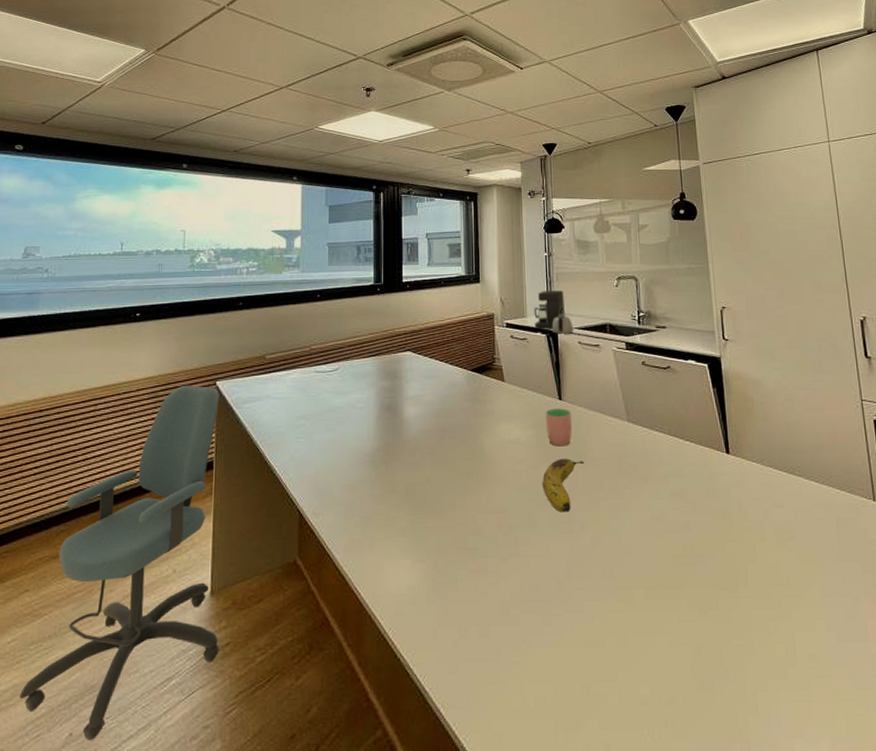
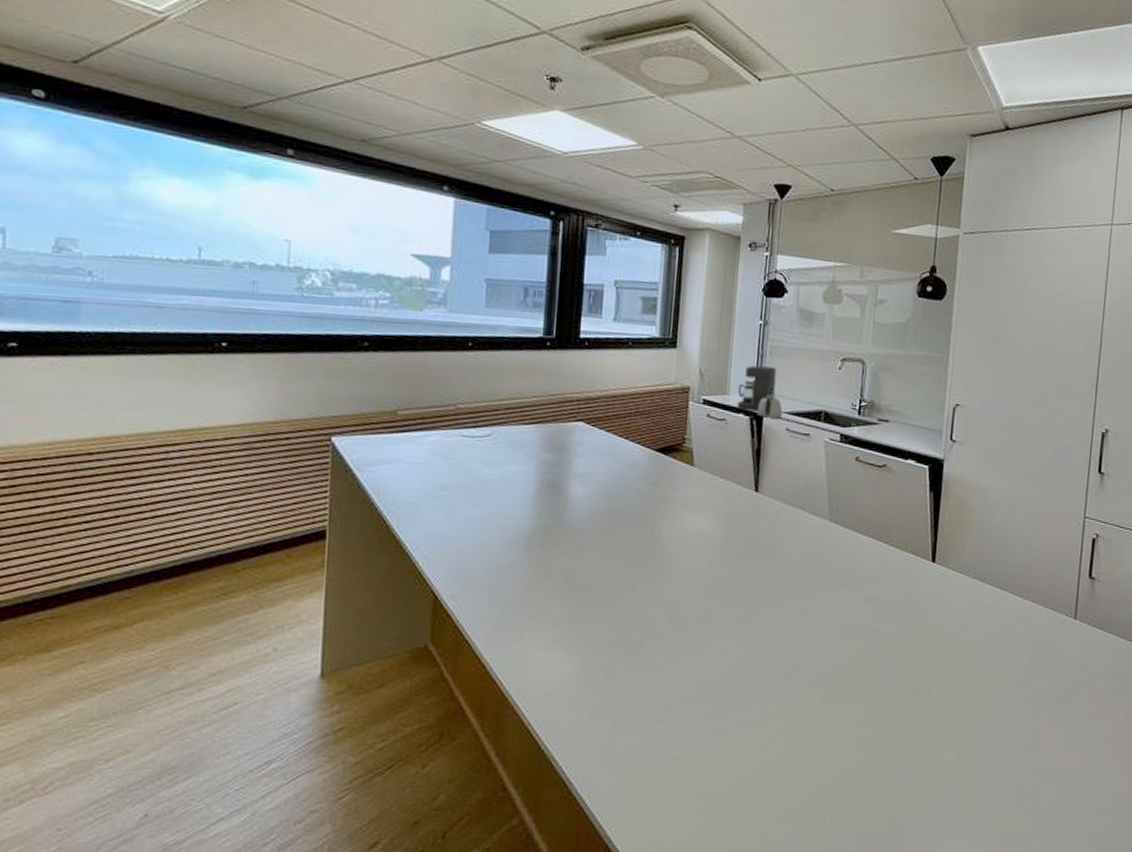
office chair: present [19,385,220,740] -> none [77,437,335,822]
fruit: present [542,458,584,513] -> none [724,555,775,612]
cup: present [545,408,572,447] -> none [736,500,767,543]

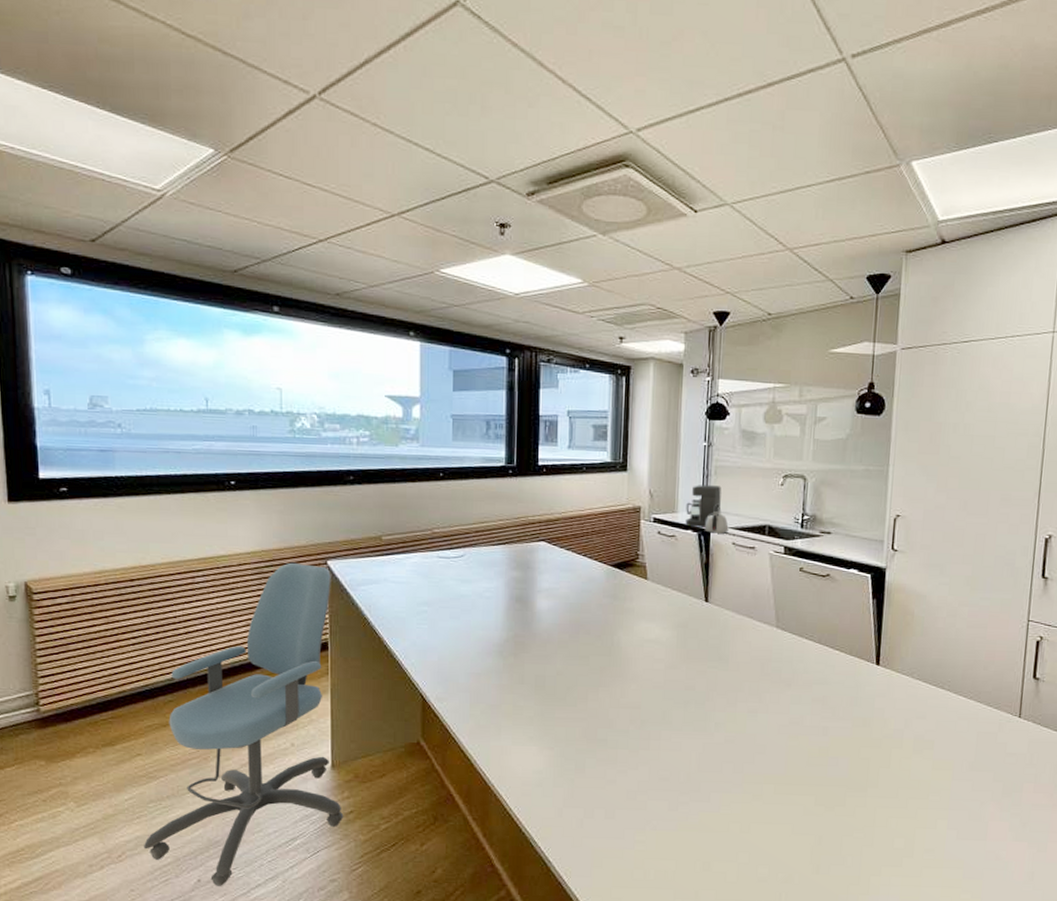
office chair: none [77,437,335,822] -> present [143,562,344,886]

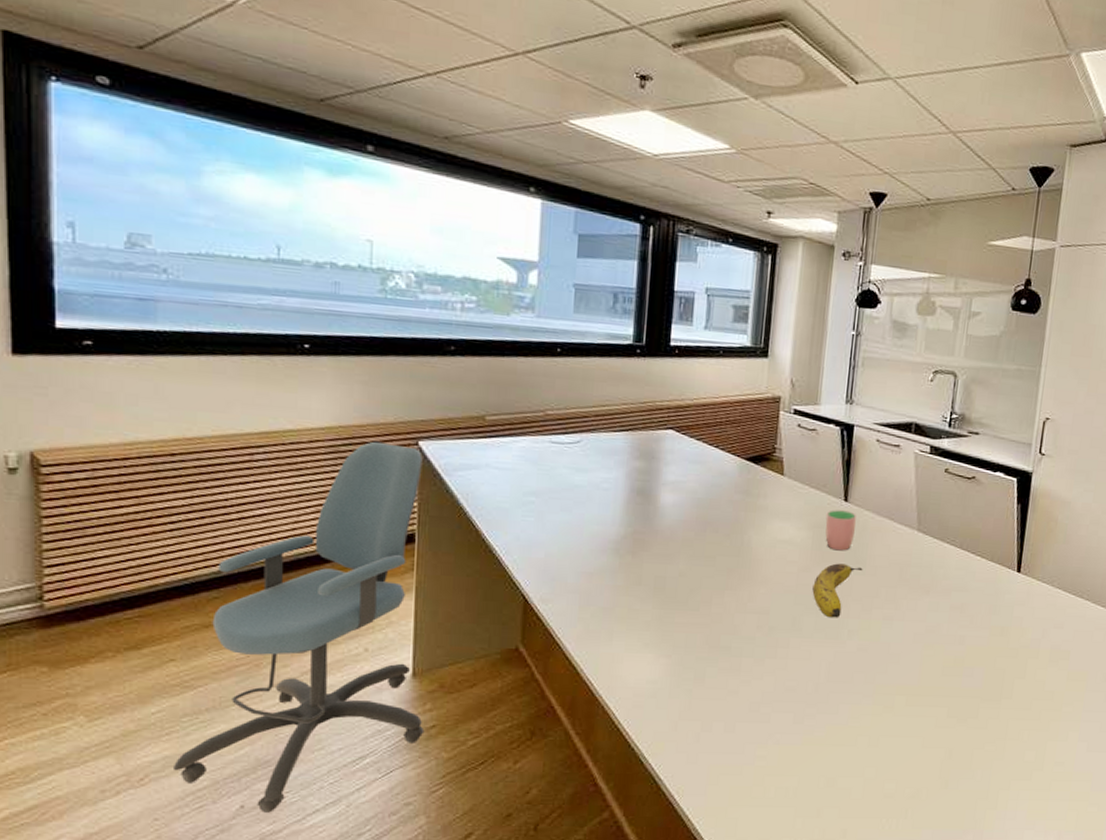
fruit: none [679,660,726,712] -> present [812,563,863,618]
coffee maker: present [685,485,721,527] -> none [827,376,868,422]
cup: none [688,610,717,649] -> present [825,510,856,551]
kettle: present [704,503,729,535] -> none [847,397,874,430]

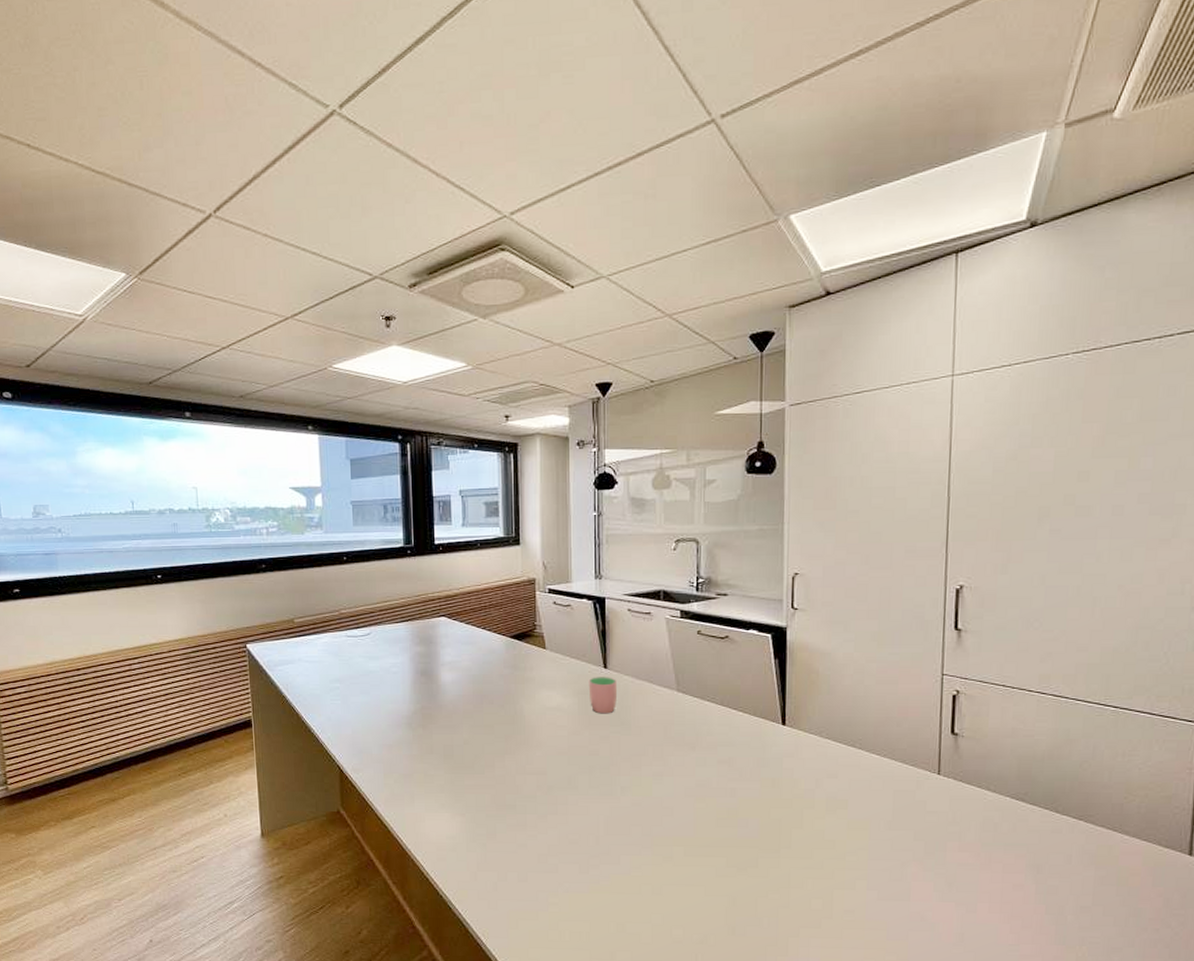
office chair: present [172,441,425,813] -> none [101,647,275,946]
fruit: present [812,563,863,618] -> none [583,725,628,776]

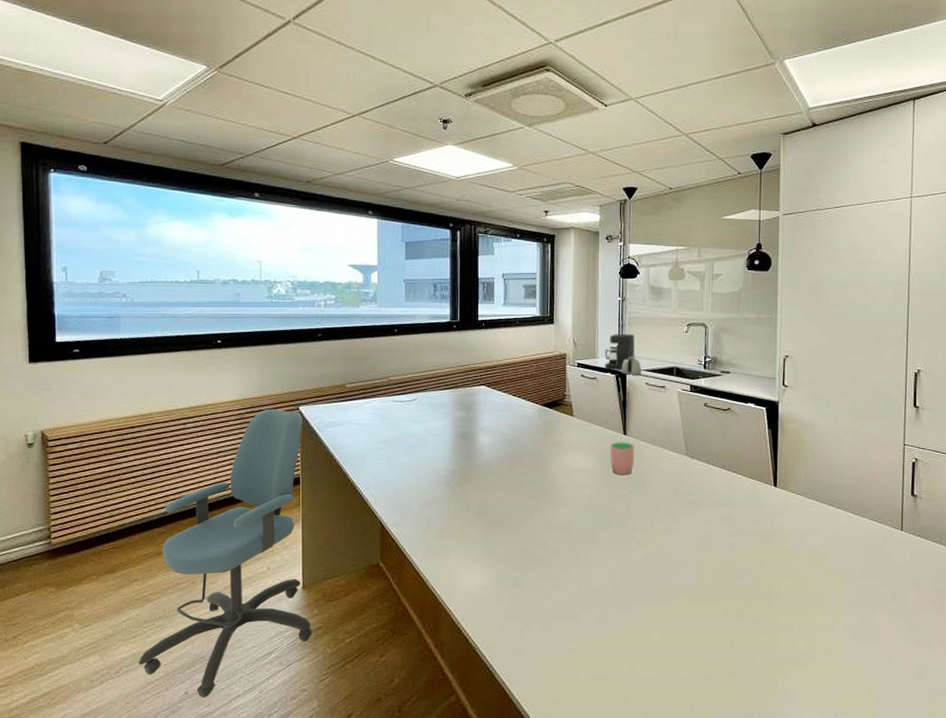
office chair: none [101,647,275,946] -> present [138,408,313,697]
coffee maker: none [580,554,614,596] -> present [605,334,635,370]
kettle: none [599,571,623,602] -> present [621,349,642,376]

